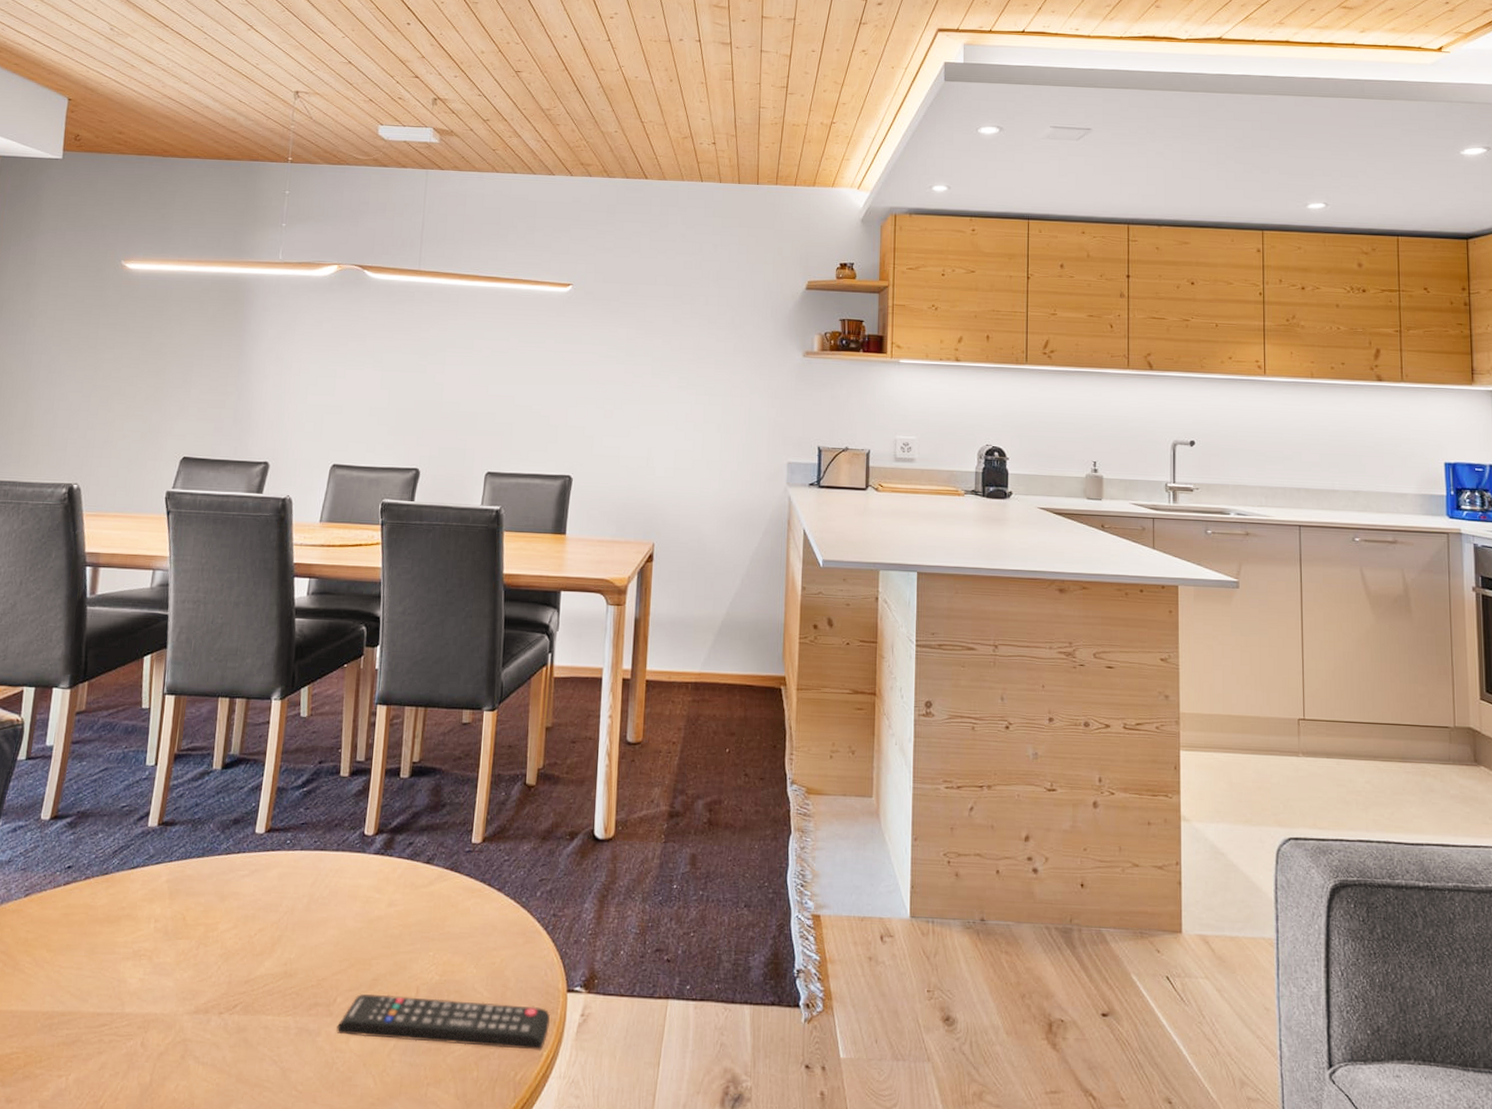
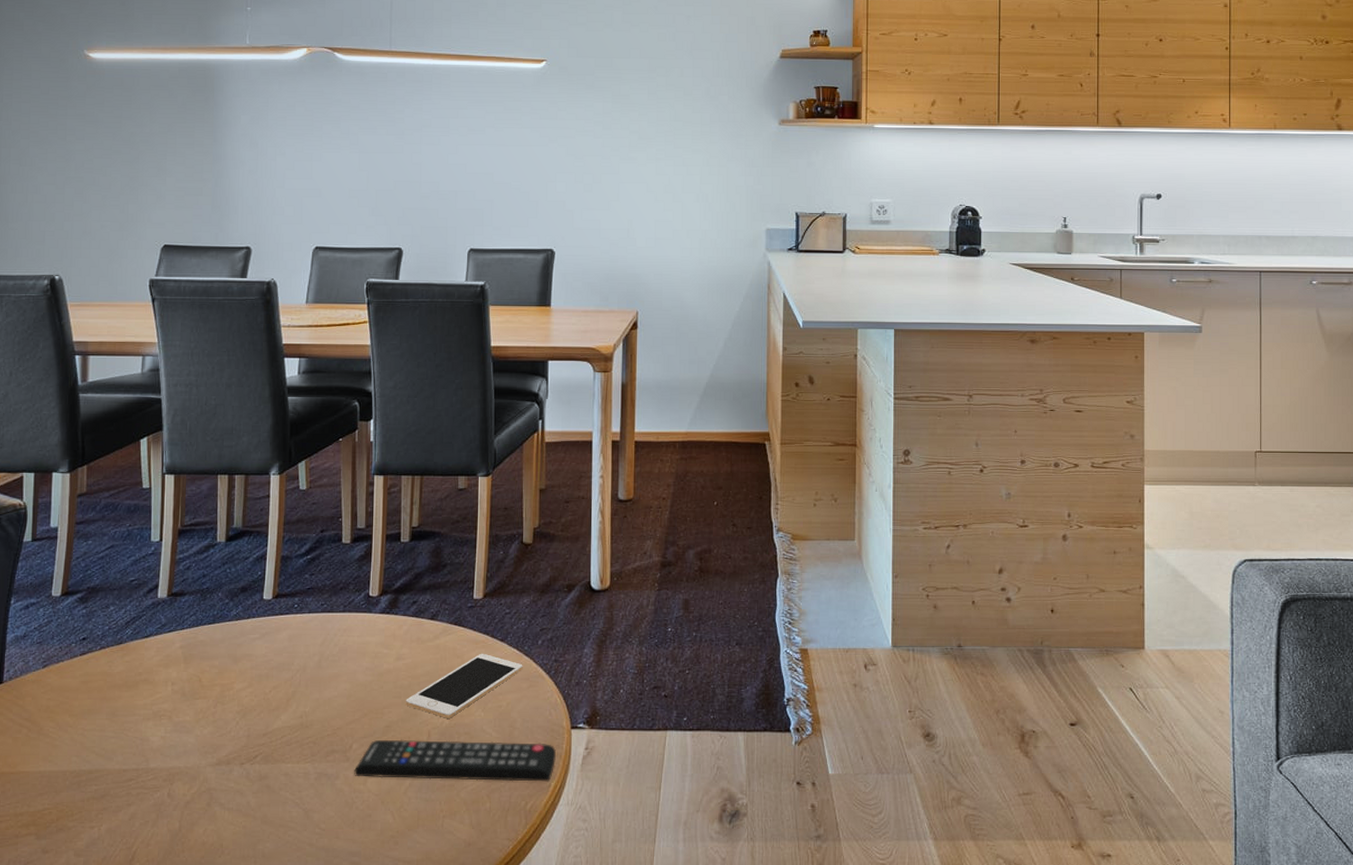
cell phone: none [395,903,520,974] -> present [406,653,523,718]

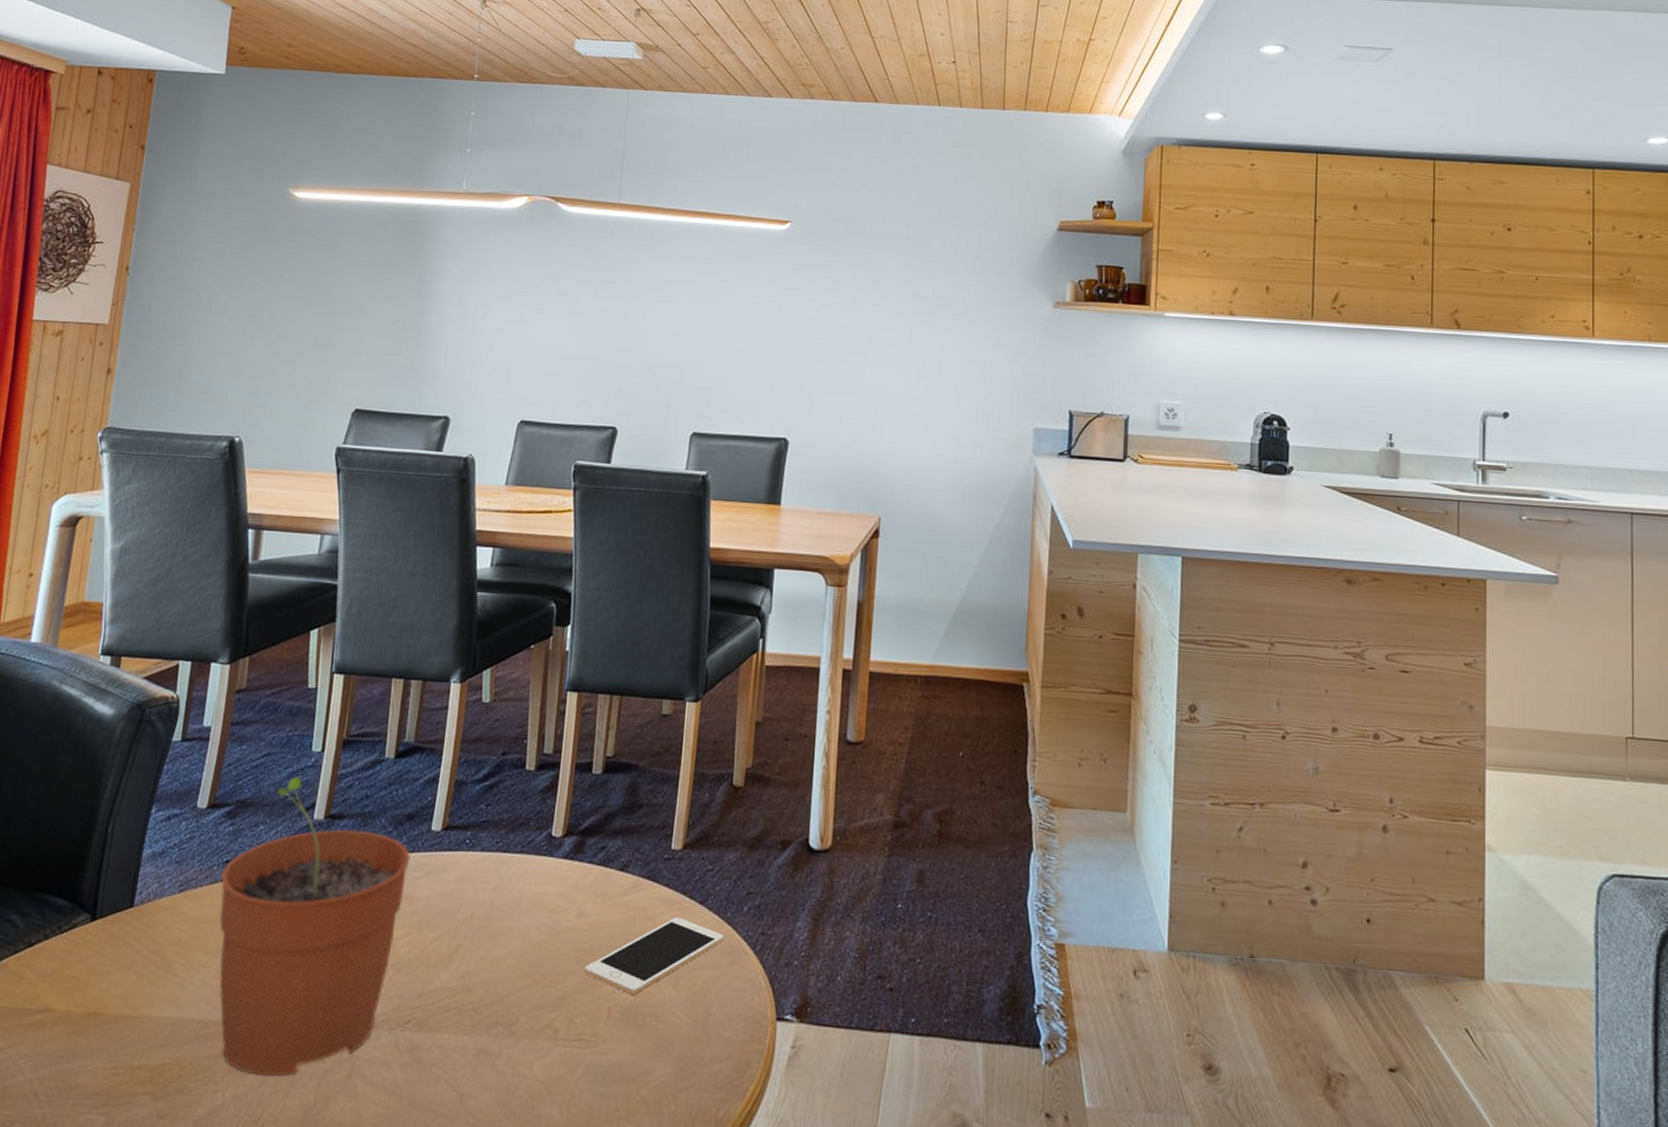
plant pot: none [79,563,247,811] -> present [219,776,411,1077]
remote control: present [354,739,556,782] -> none [519,1013,757,1085]

